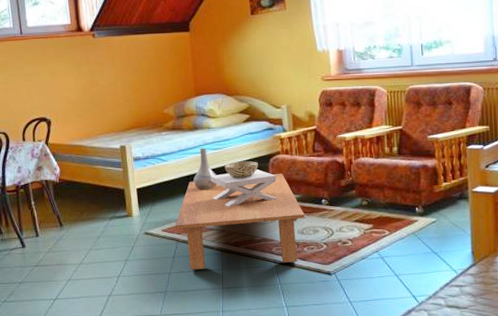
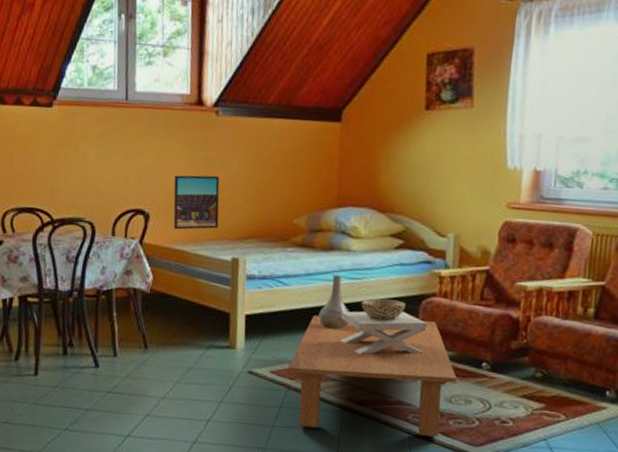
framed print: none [67,84,106,129] -> present [173,175,220,230]

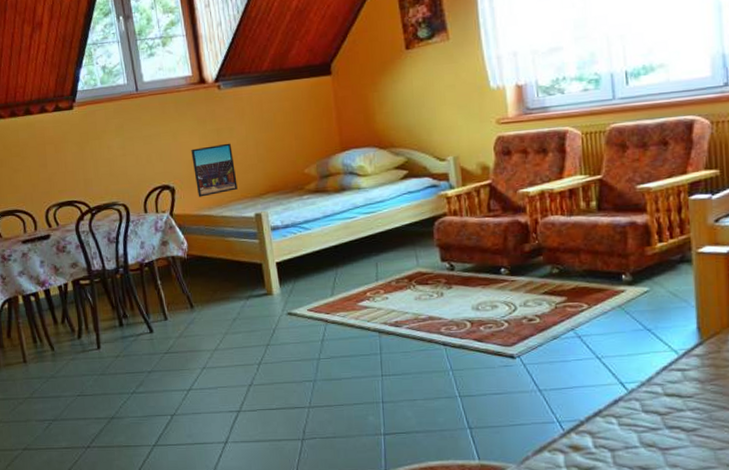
coffee table: present [287,315,457,437] -> none [322,238,480,355]
vase: present [318,274,349,329] -> none [342,212,372,262]
decorative bowl: present [341,298,428,355] -> none [362,225,445,281]

